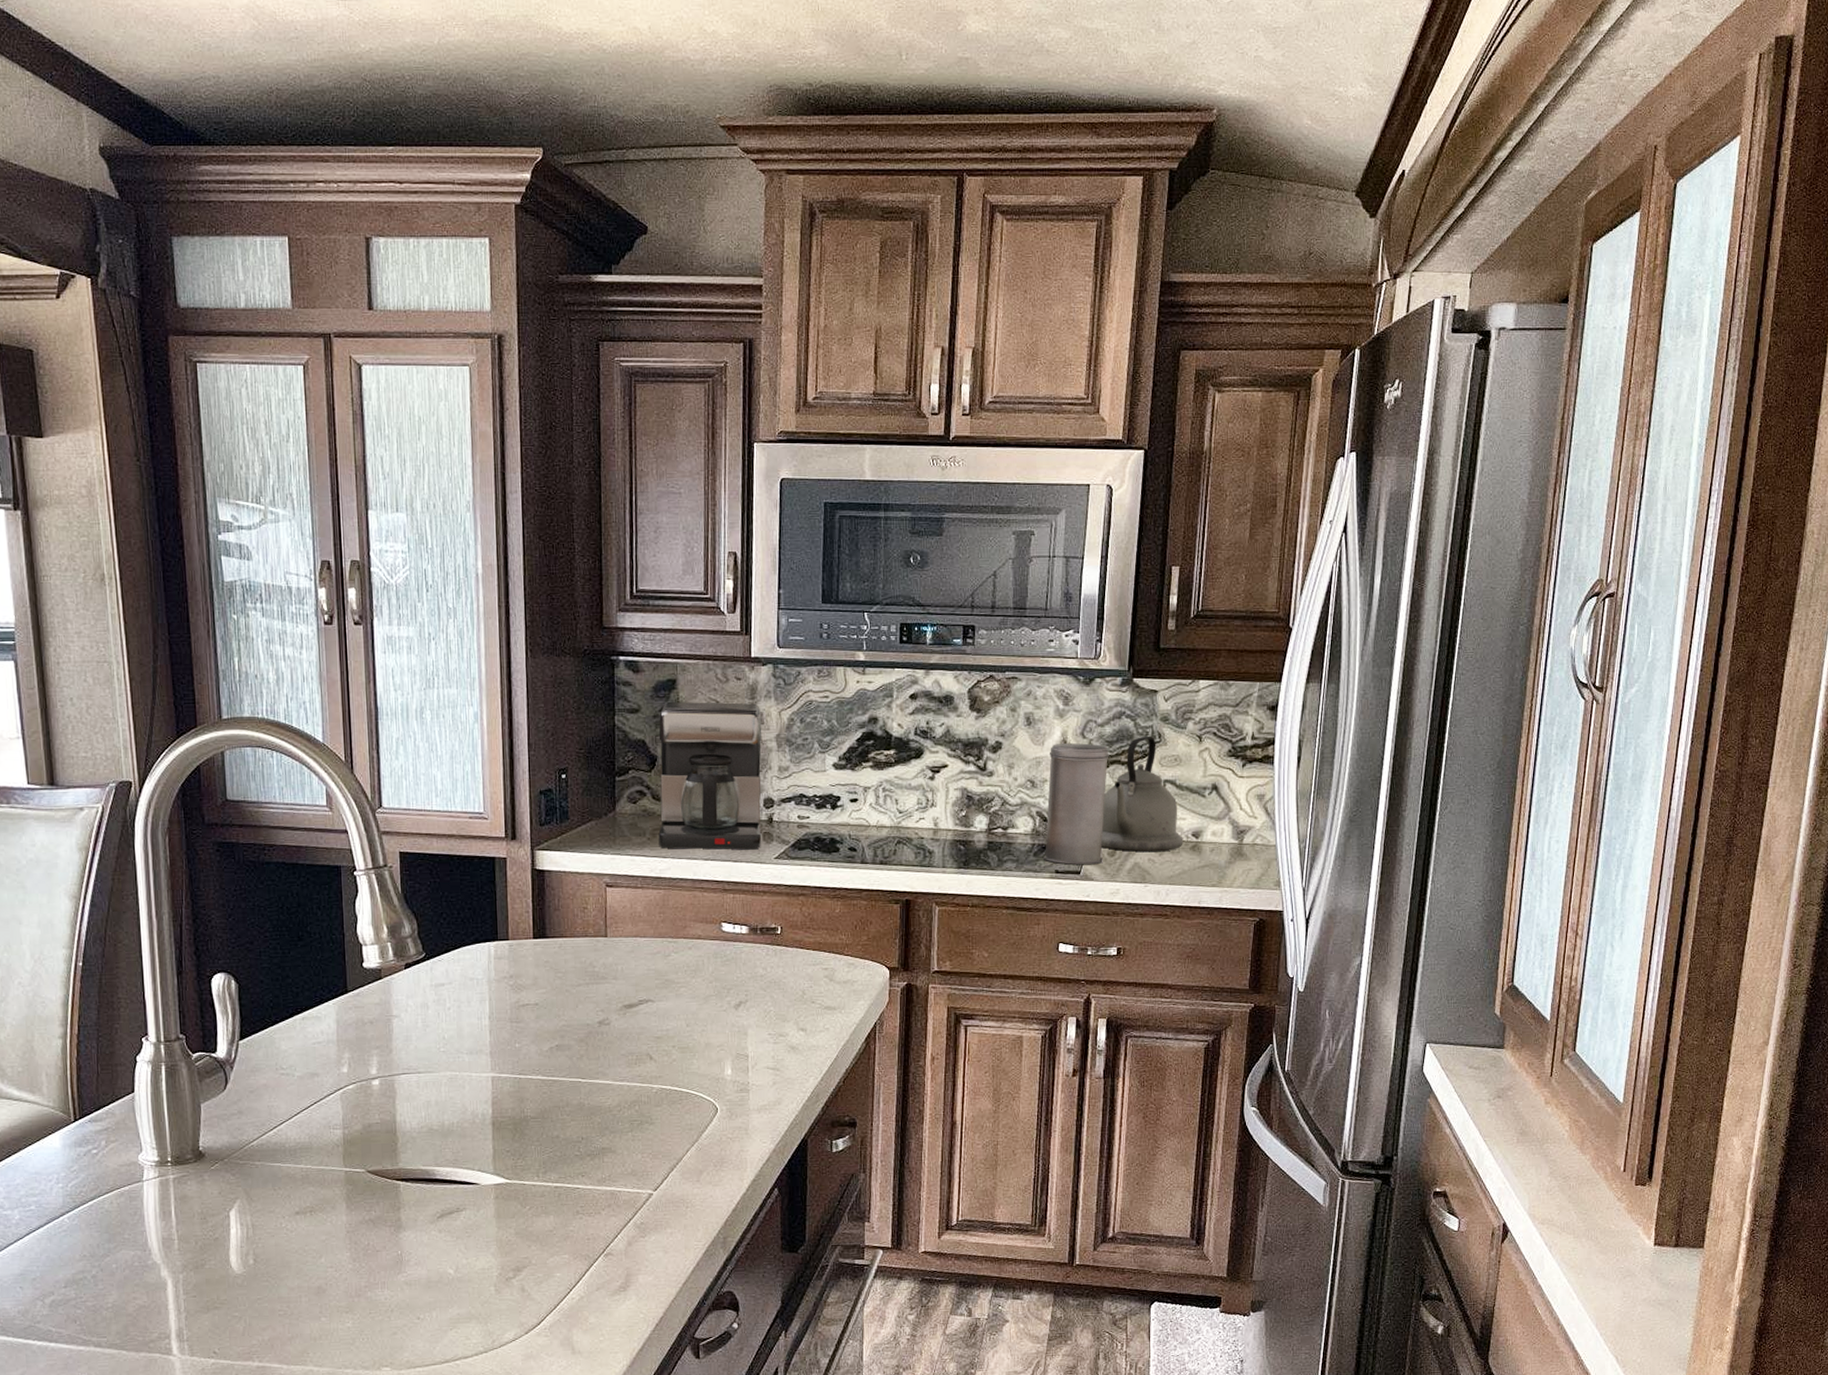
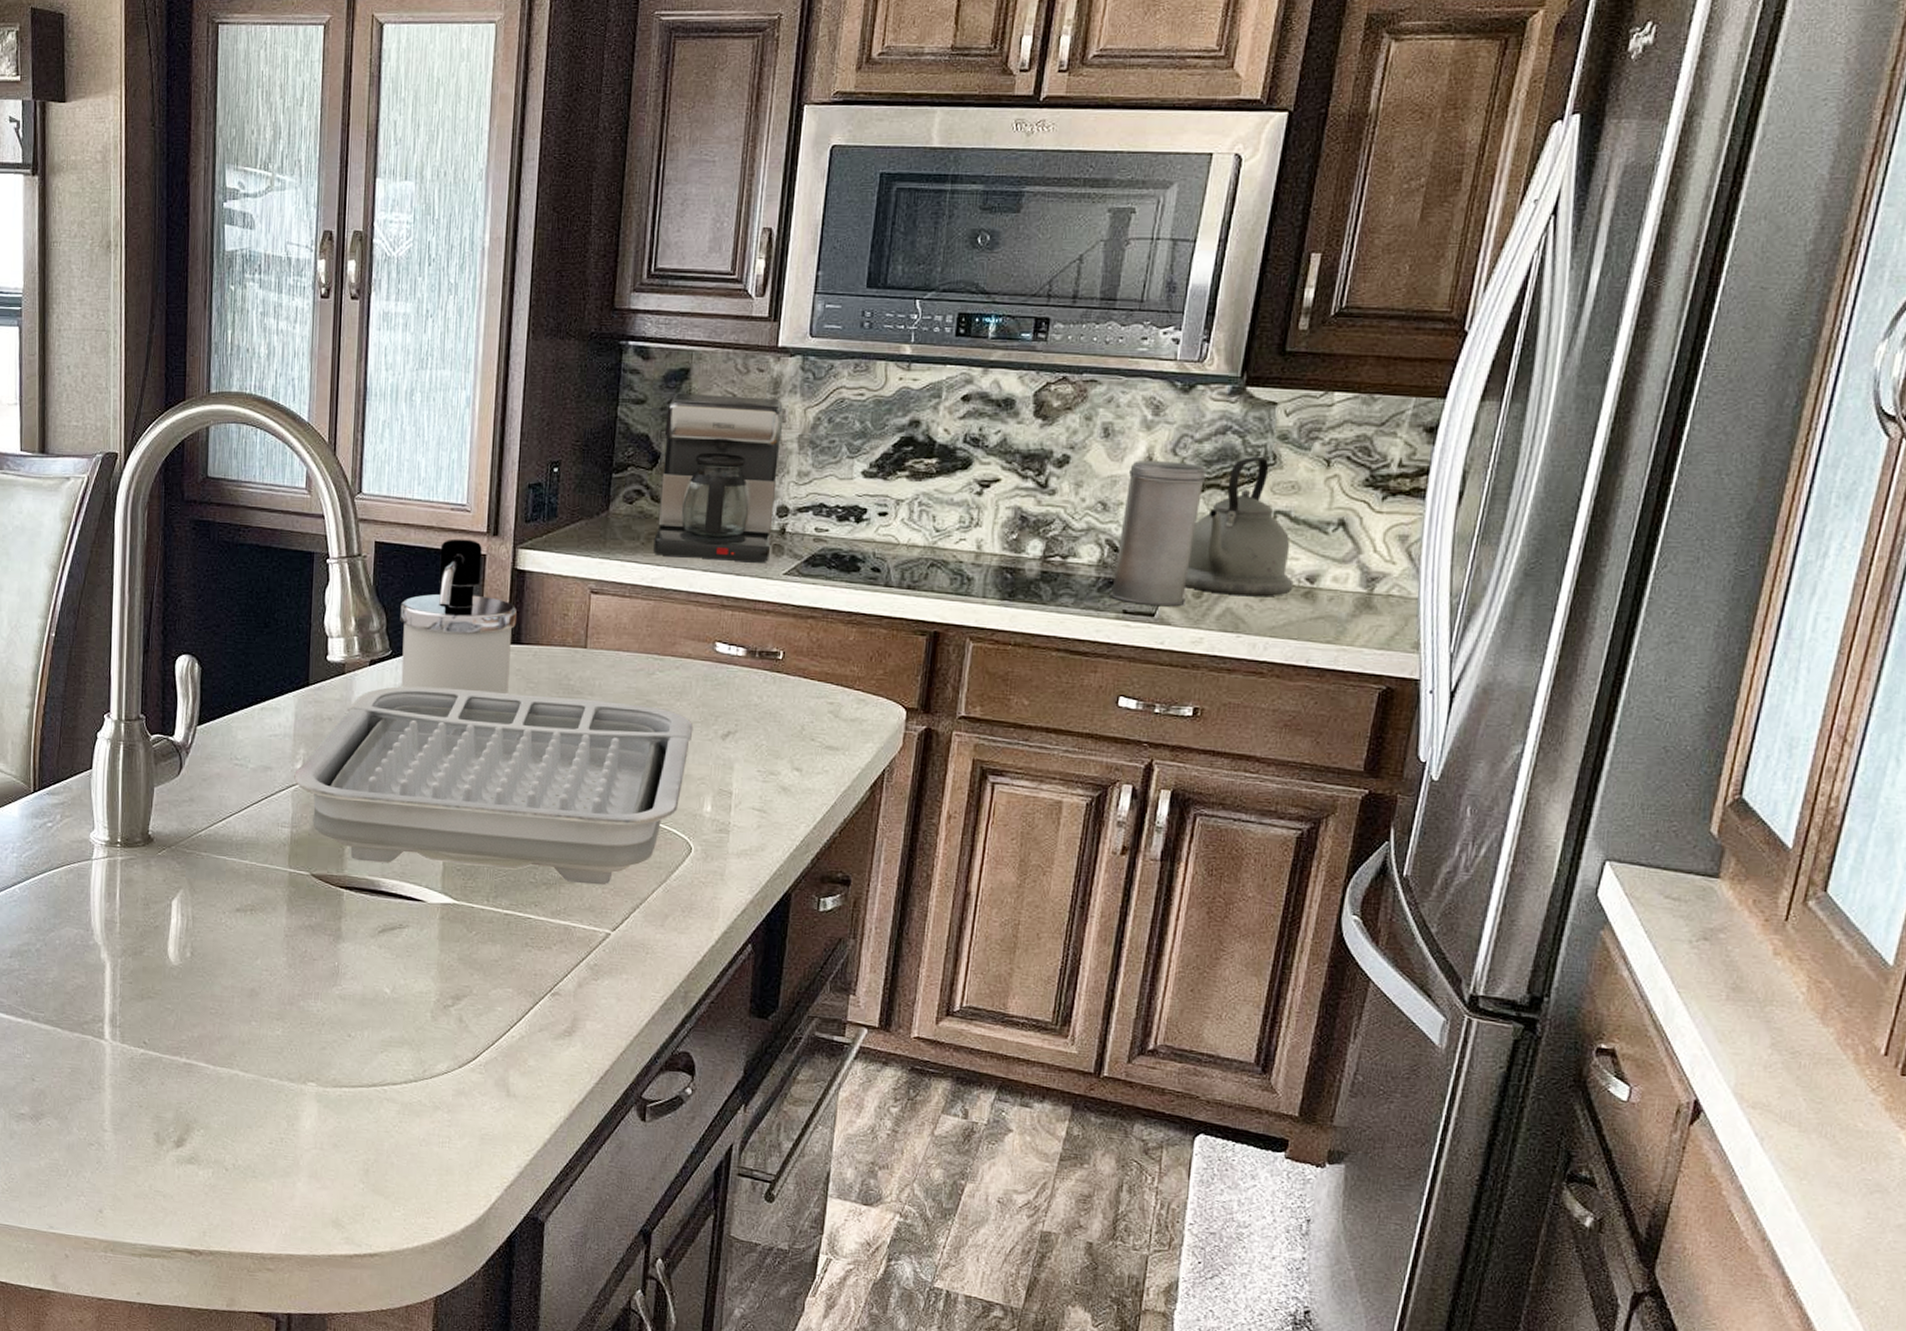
dish rack: none [341,983,709,1153] -> present [294,686,694,886]
soap dispenser: none [430,844,540,987] -> present [400,538,517,695]

